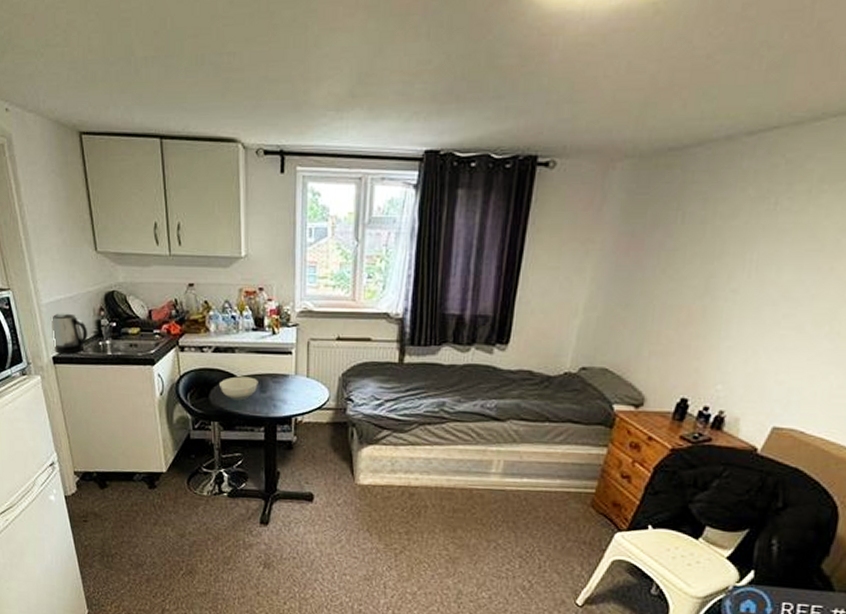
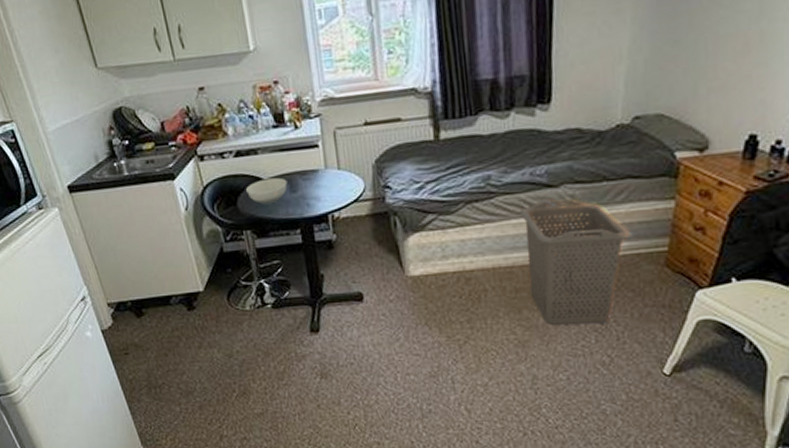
kettle: present [50,313,88,354] -> none [59,137,101,182]
laundry basket: none [466,432,564,550] -> present [519,199,631,325]

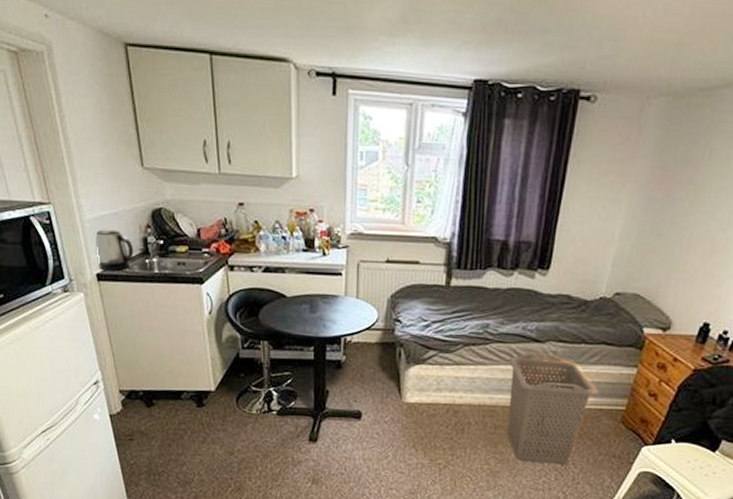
kettle: none [59,137,101,182] -> present [94,229,134,271]
bowl: present [245,177,288,205] -> none [268,296,308,320]

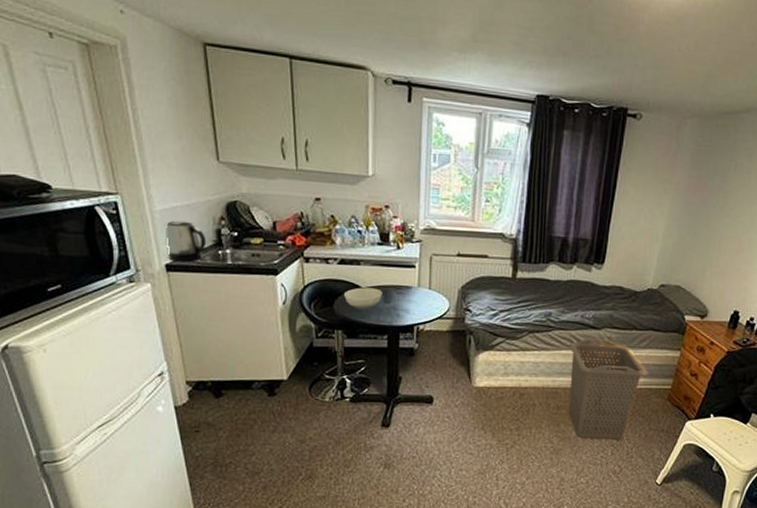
bowl: none [268,296,308,320] -> present [343,287,383,310]

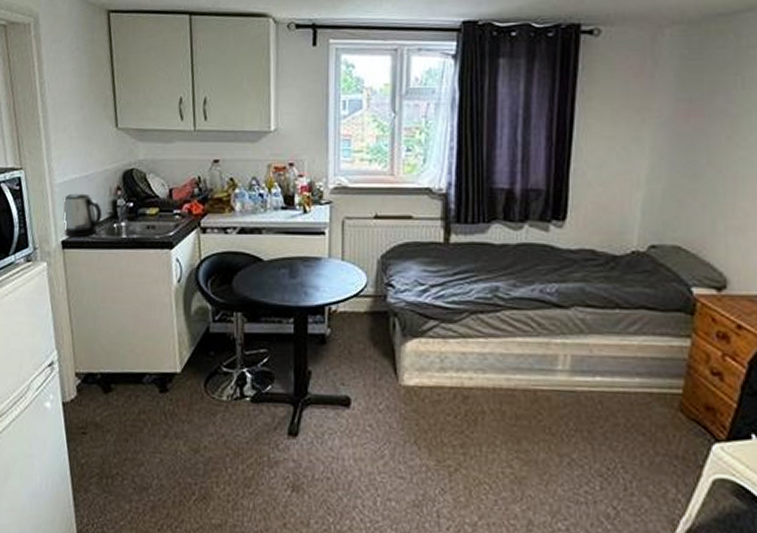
bowl: present [343,287,383,310] -> none [243,260,288,288]
laundry basket: present [568,339,647,439] -> none [525,321,643,467]

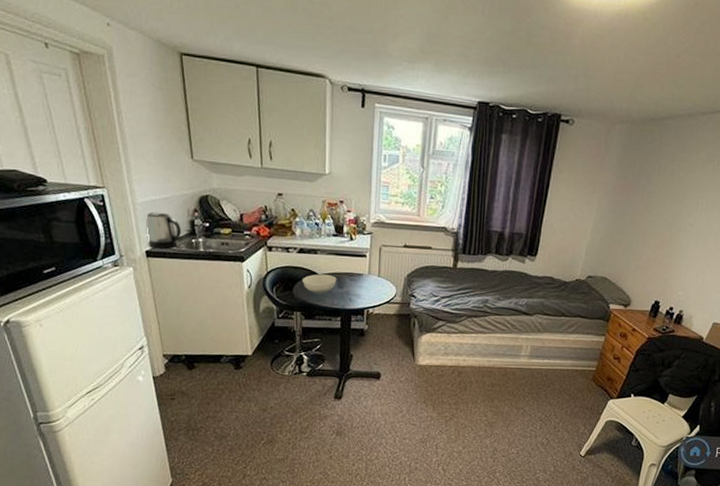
bowl: none [243,260,288,288] -> present [302,274,337,294]

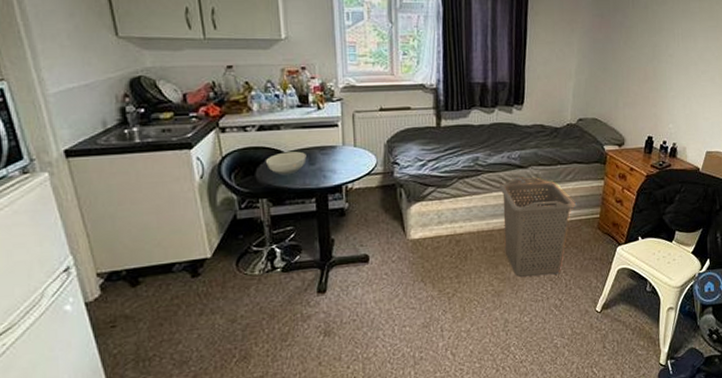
kettle: present [145,212,182,249] -> none [60,102,110,146]
laundry basket: none [501,324,574,415] -> present [498,177,576,277]

